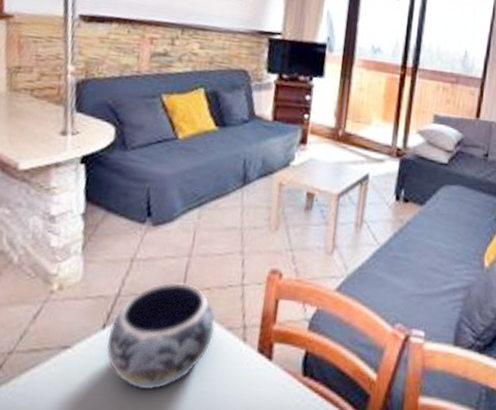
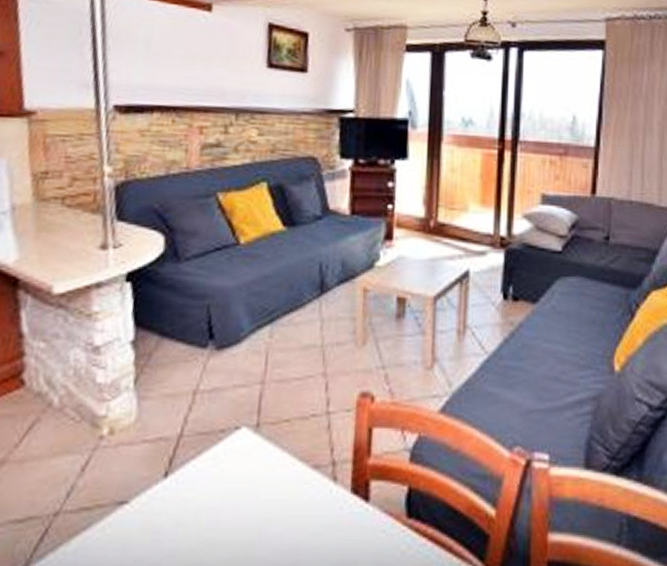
decorative bowl: present [106,282,215,391] -> none [170,416,299,548]

